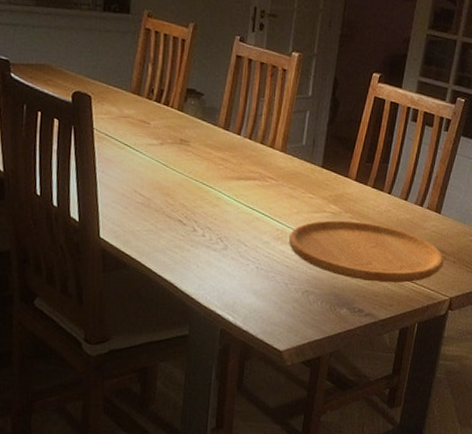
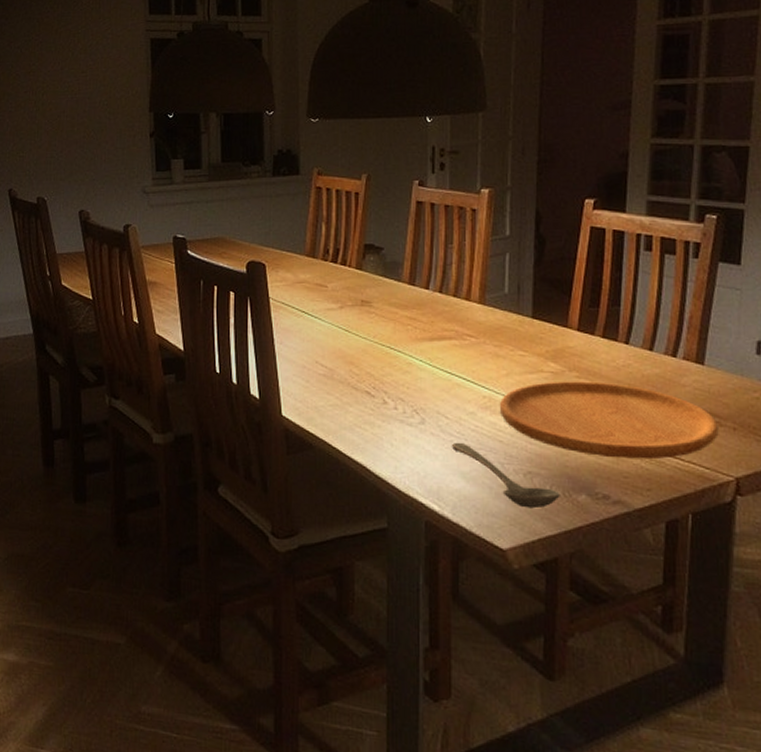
stirrer: none [247,265,328,319] -> present [451,442,560,509]

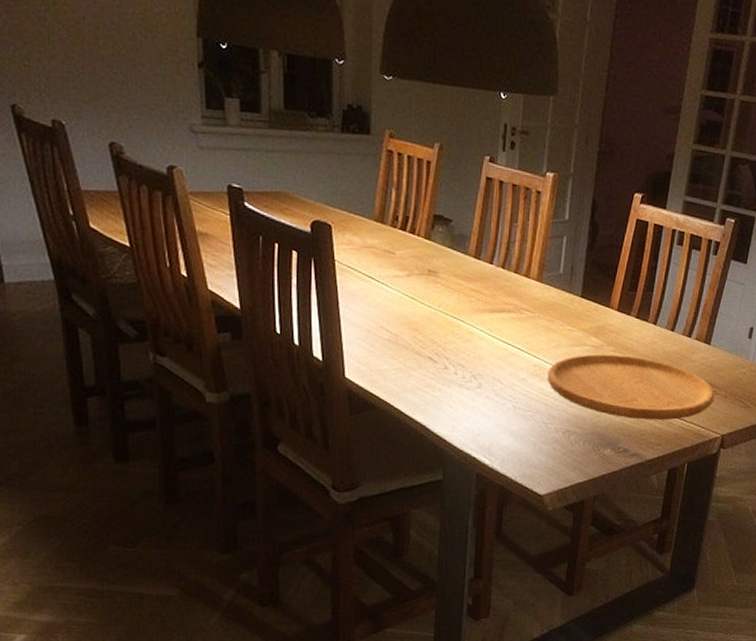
stirrer: present [451,442,560,509] -> none [503,404,591,461]

